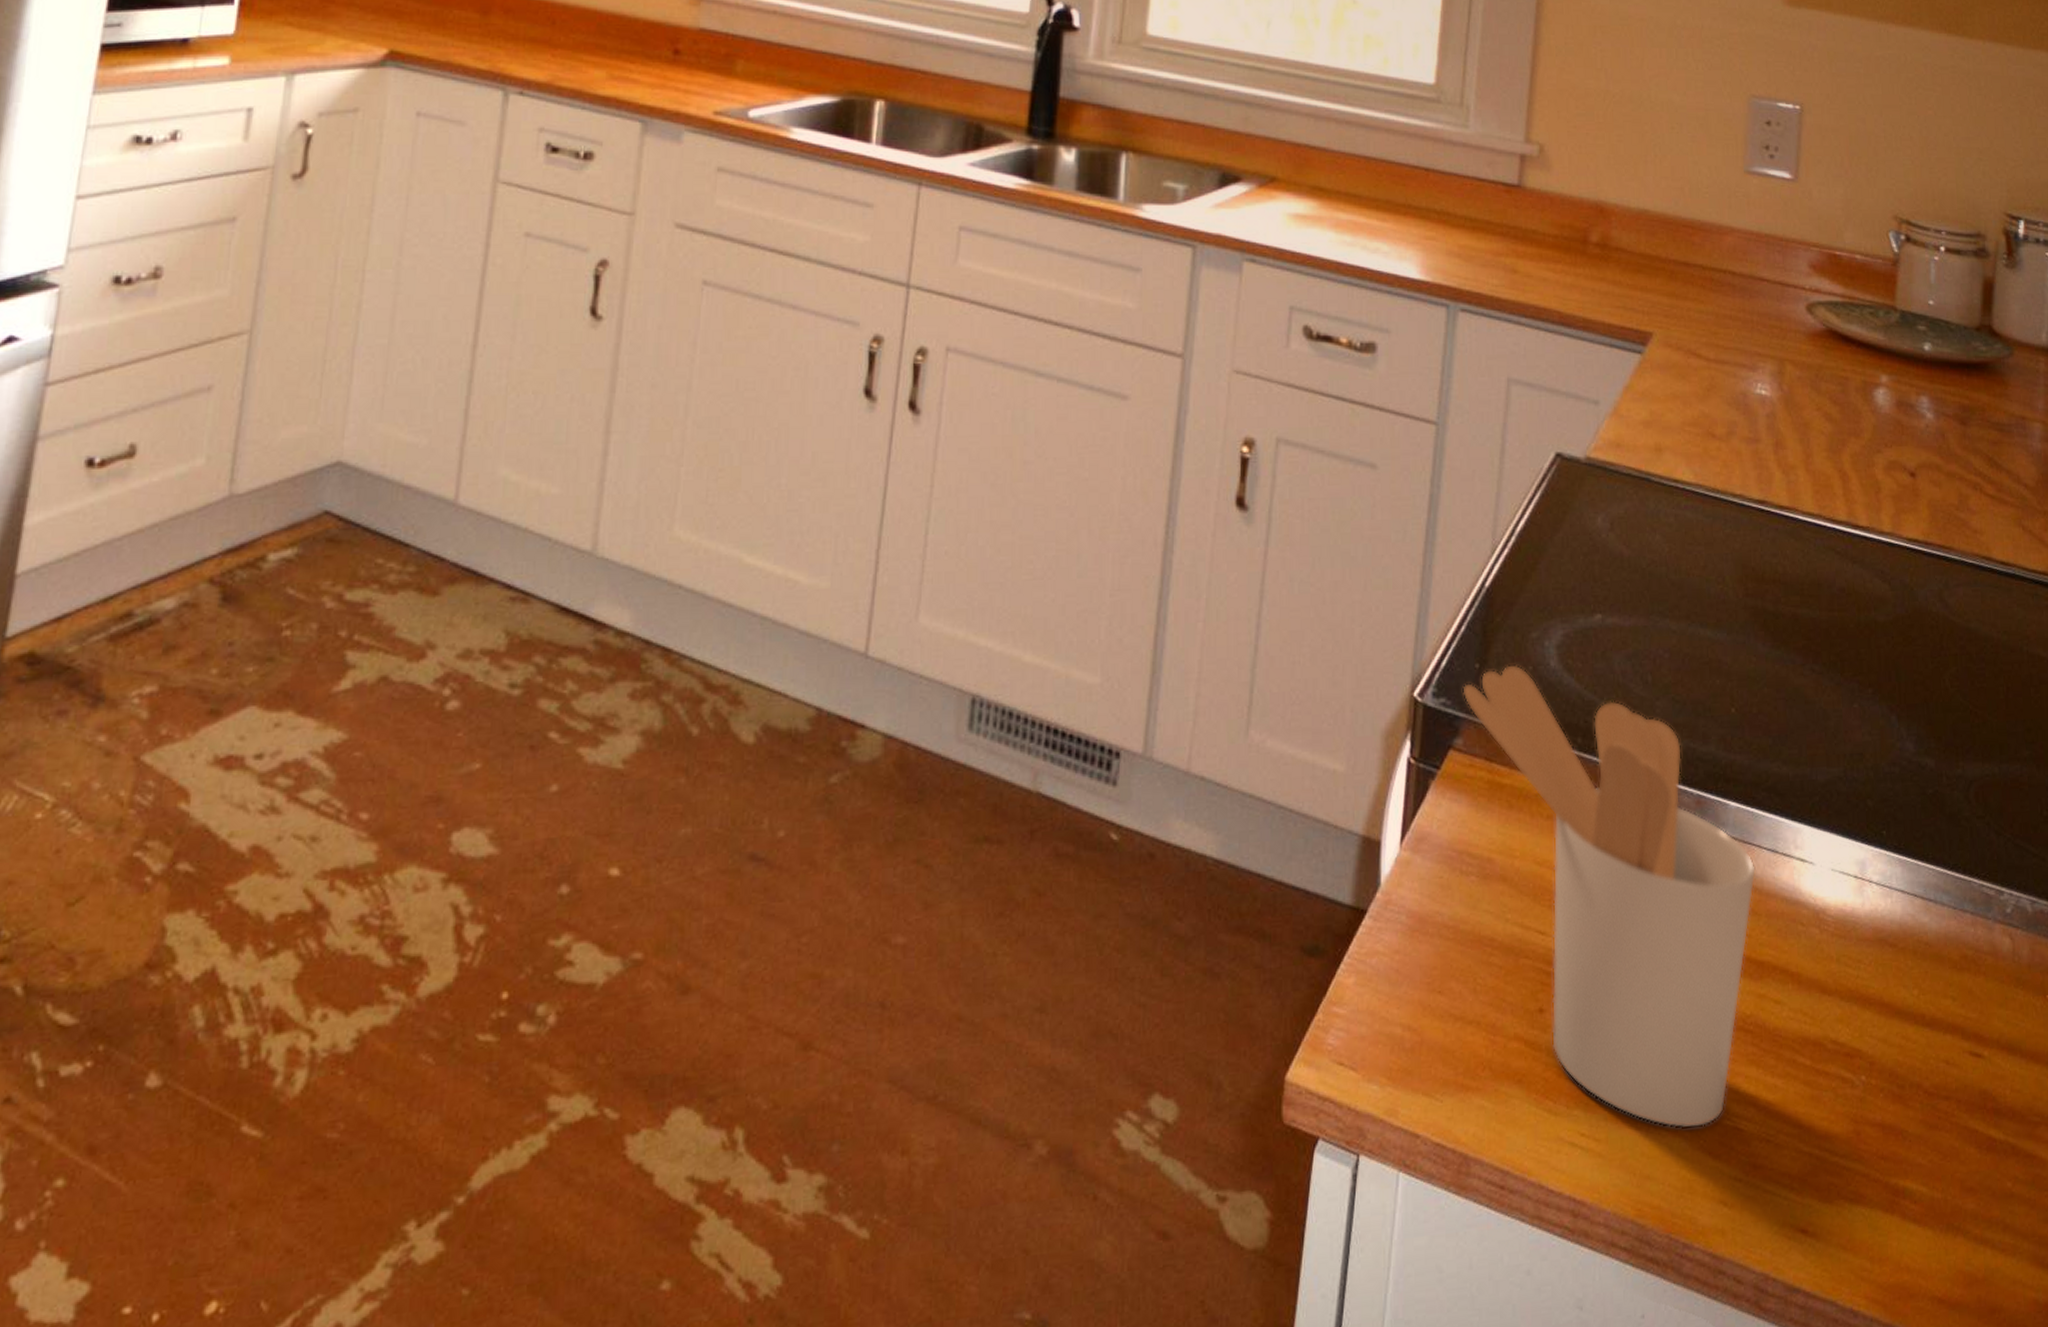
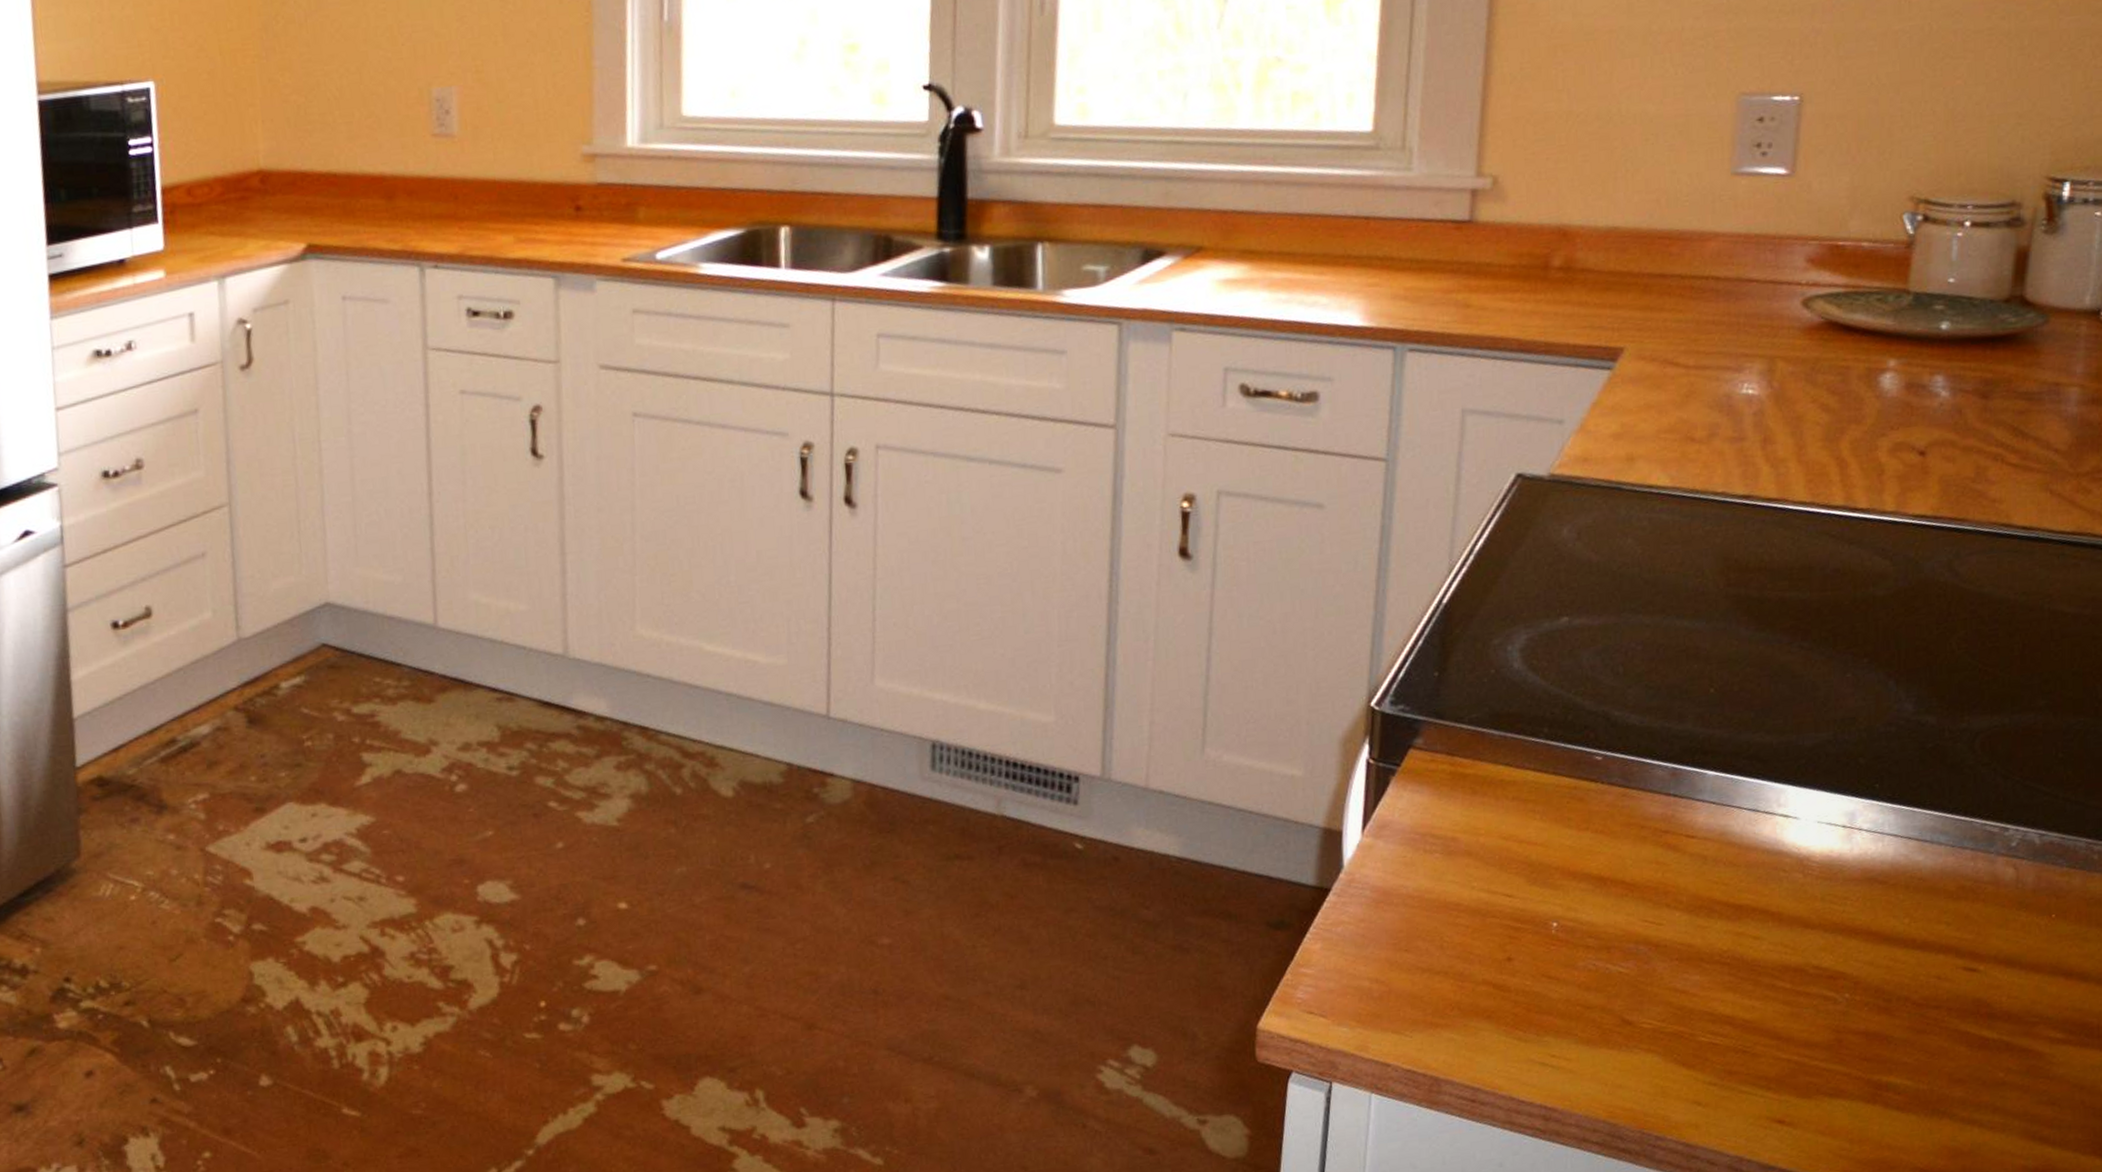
utensil holder: present [1462,663,1756,1129] -> none [1421,669,1735,1047]

